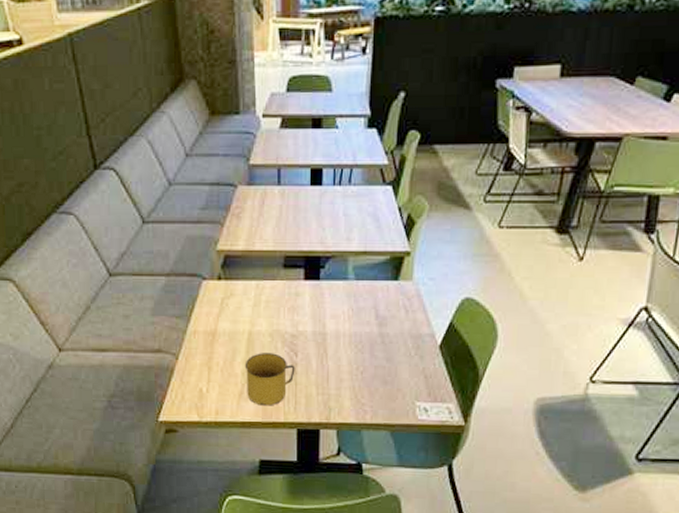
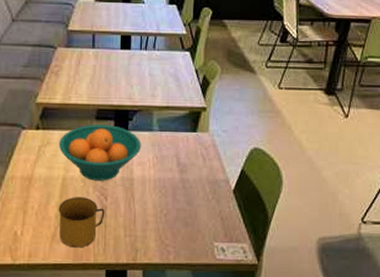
fruit bowl: none [242,273,335,336] -> present [58,124,142,181]

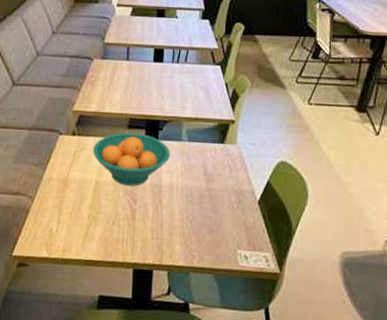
mug: present [58,197,105,248] -> none [90,199,134,247]

